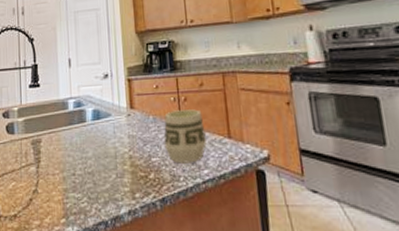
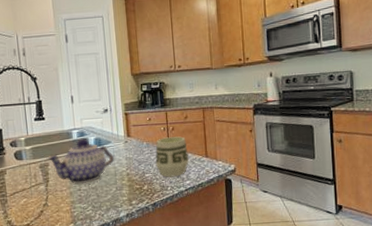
teapot: none [39,109,116,168] -> present [46,138,115,185]

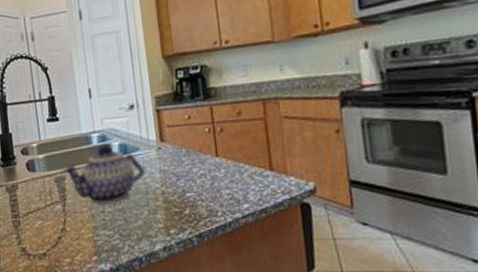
cup: present [155,136,189,177] -> none [198,140,246,198]

